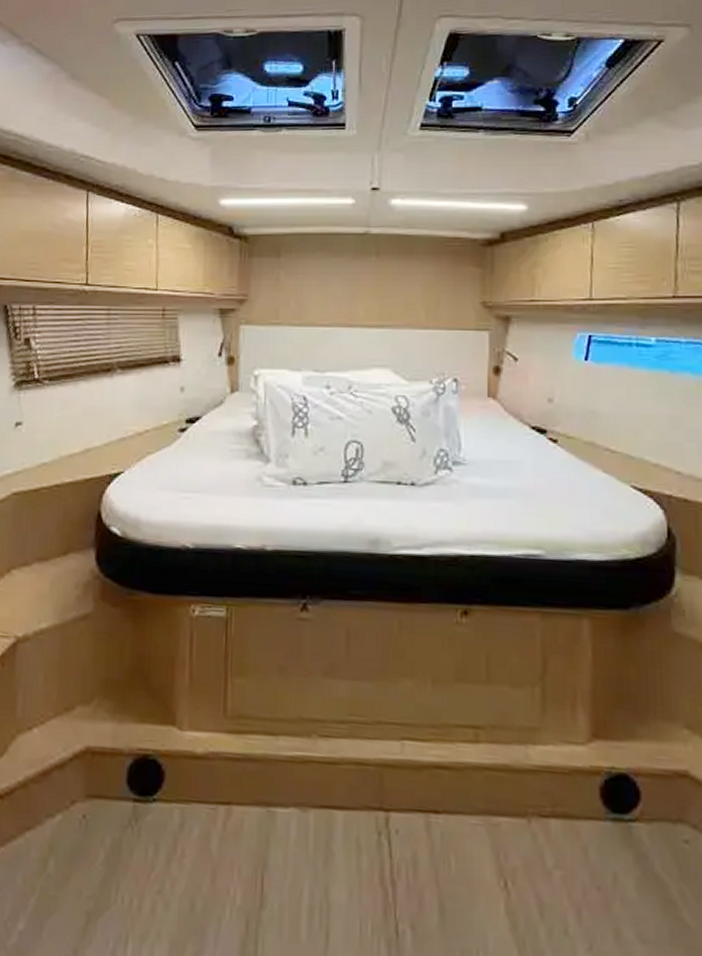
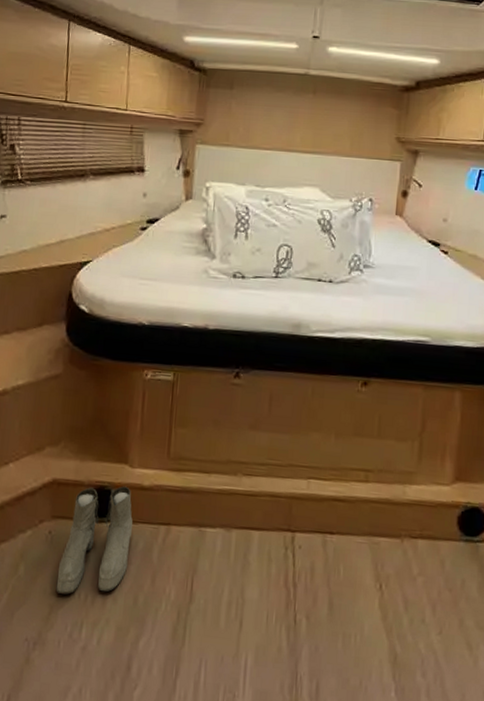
boots: none [93,754,186,899] -> present [56,486,133,595]

